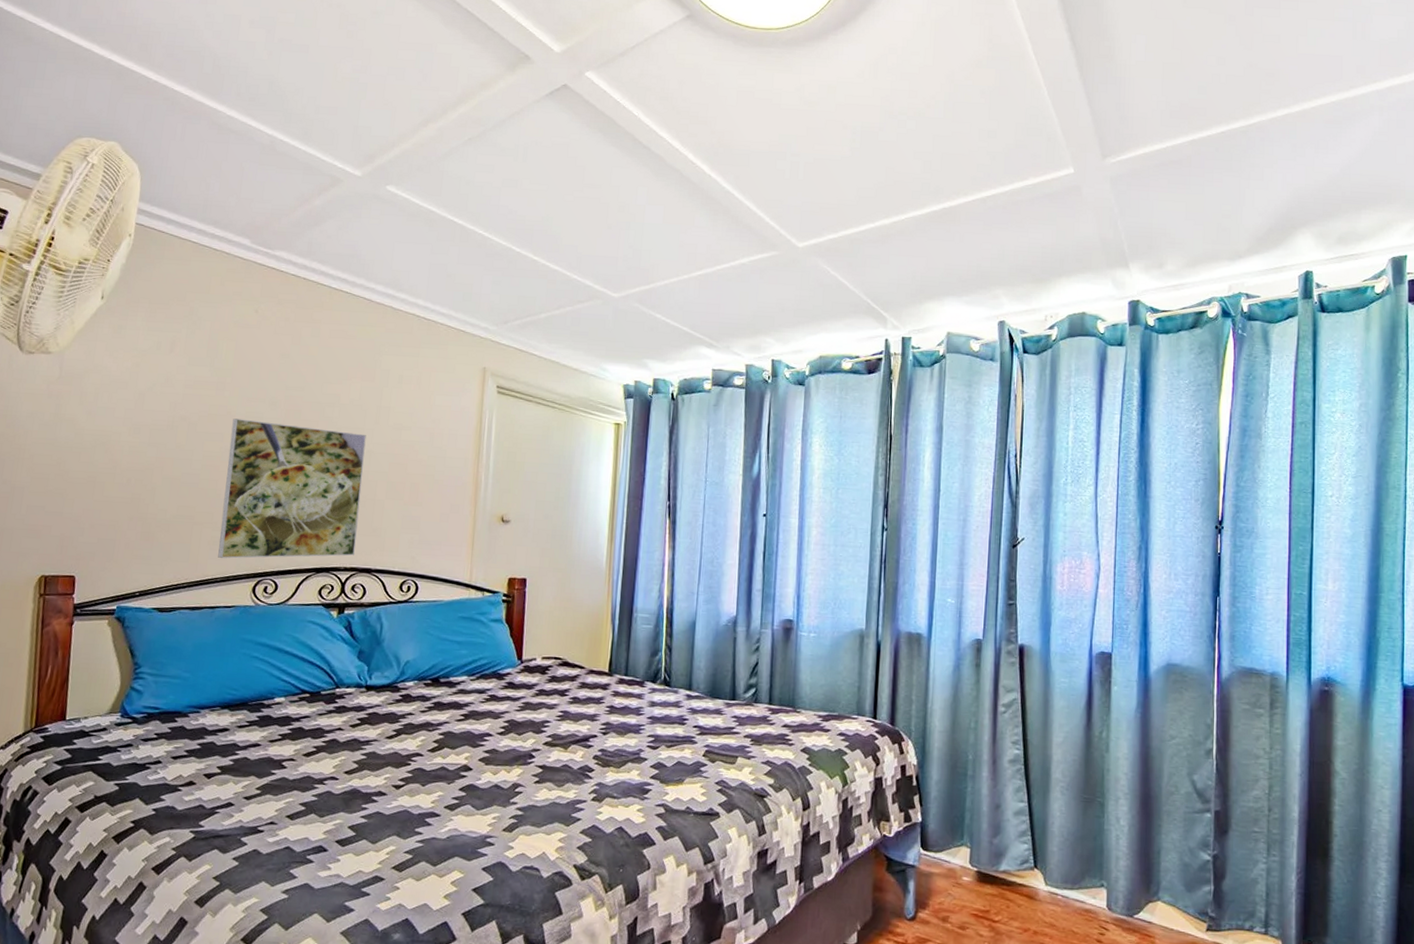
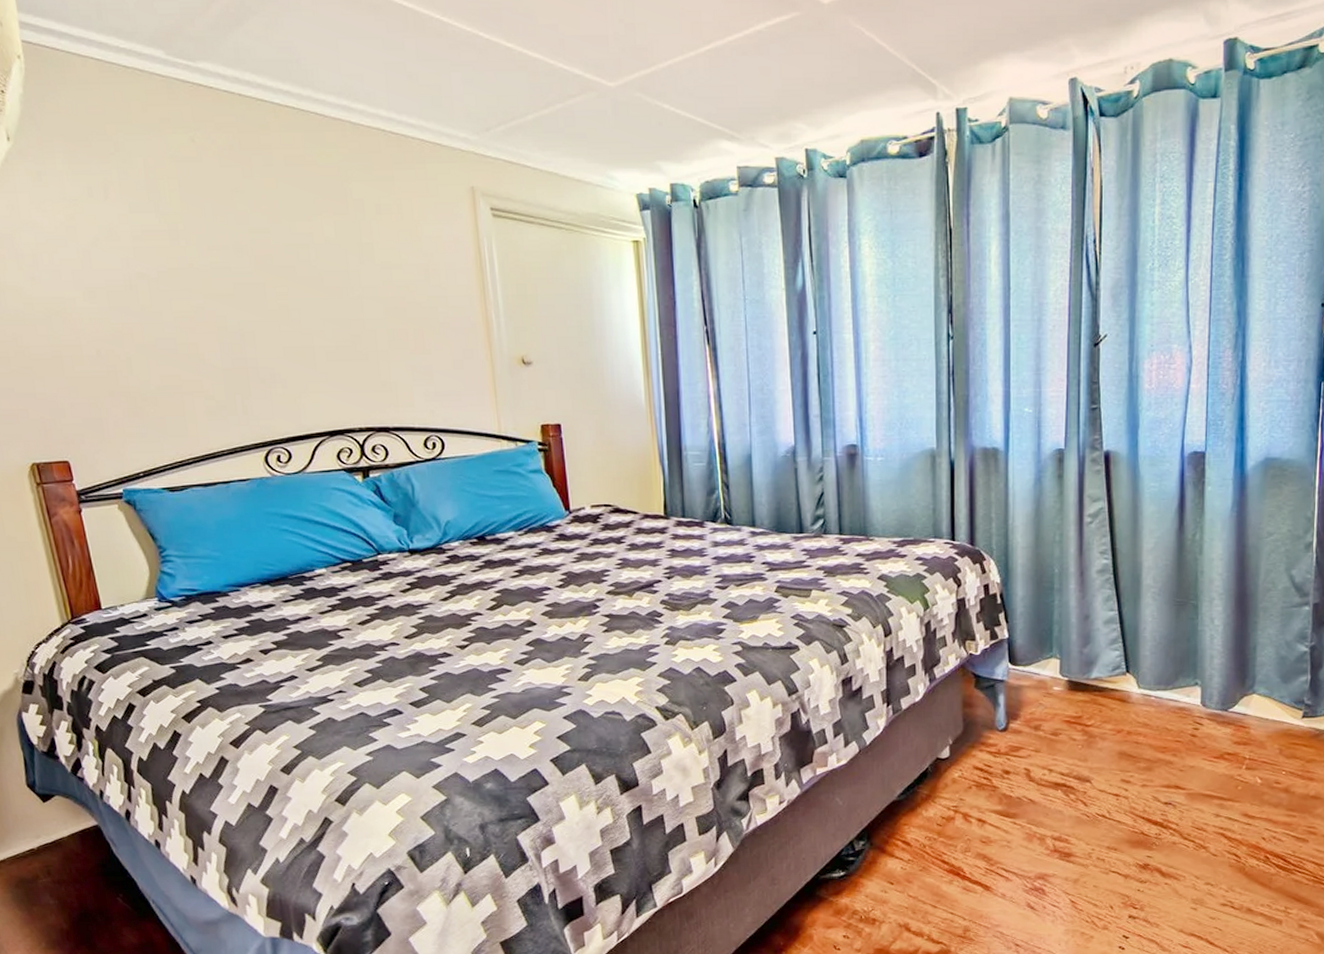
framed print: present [218,418,366,559] -> none [197,271,367,429]

